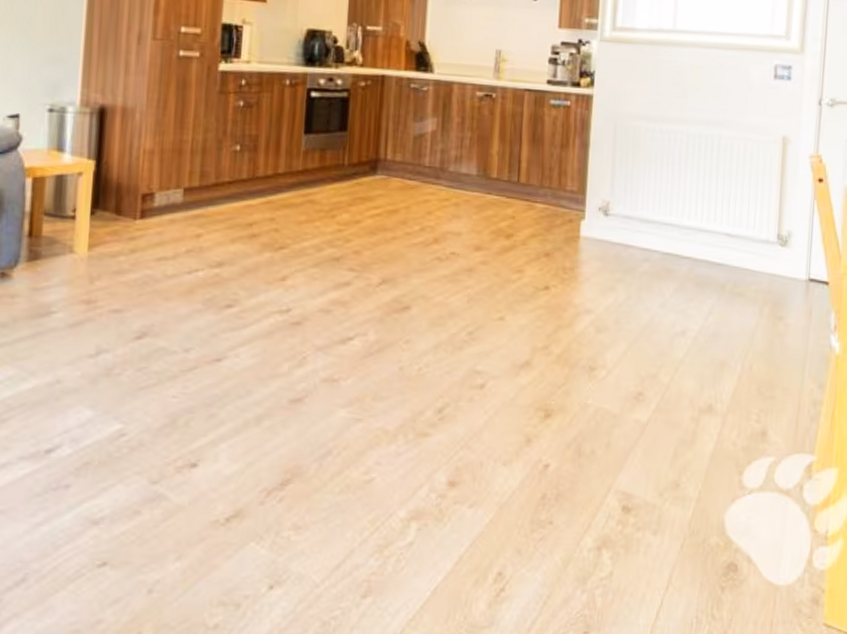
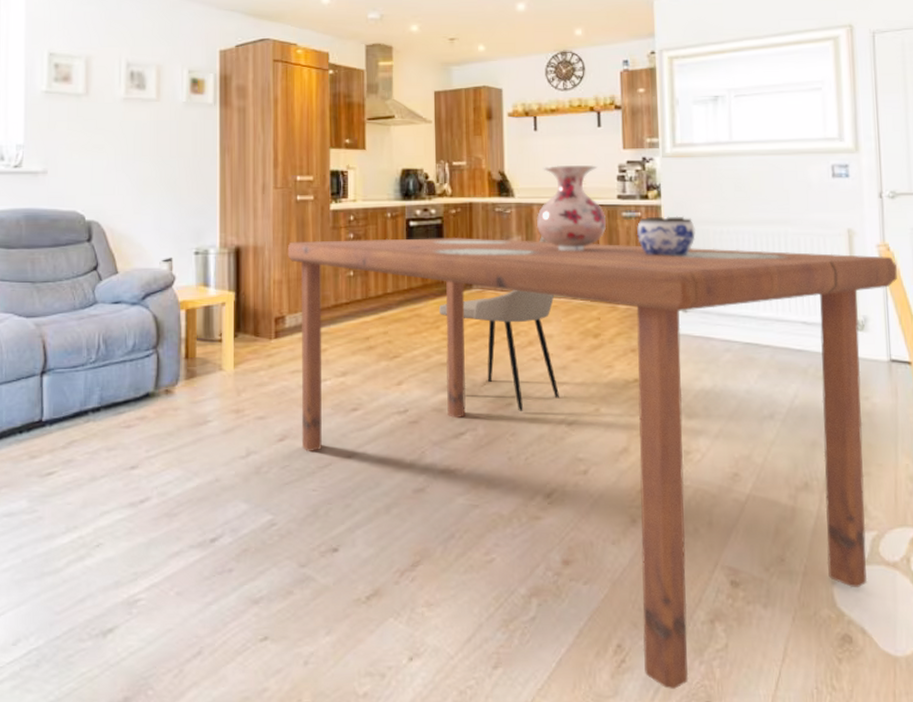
table: none [162,105,827,619] -> present [287,238,897,689]
dining chair: none [335,120,468,316] -> present [438,236,559,411]
vase: none [454,39,532,140] -> present [536,164,606,251]
jar: none [563,107,626,154] -> present [636,216,695,257]

